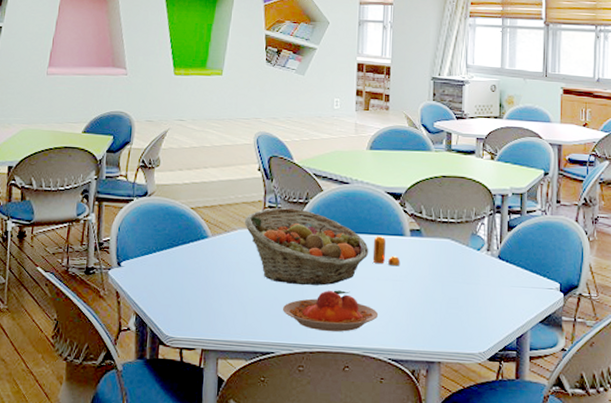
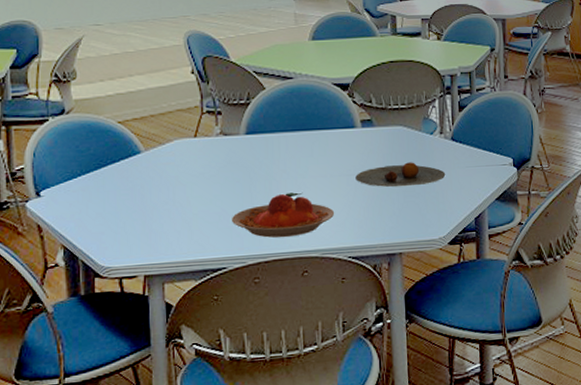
fruit basket: present [244,207,369,286] -> none [180,110,320,193]
pepper shaker: present [372,236,401,266] -> none [323,130,354,161]
plate: none [401,275,490,299] -> present [355,162,446,187]

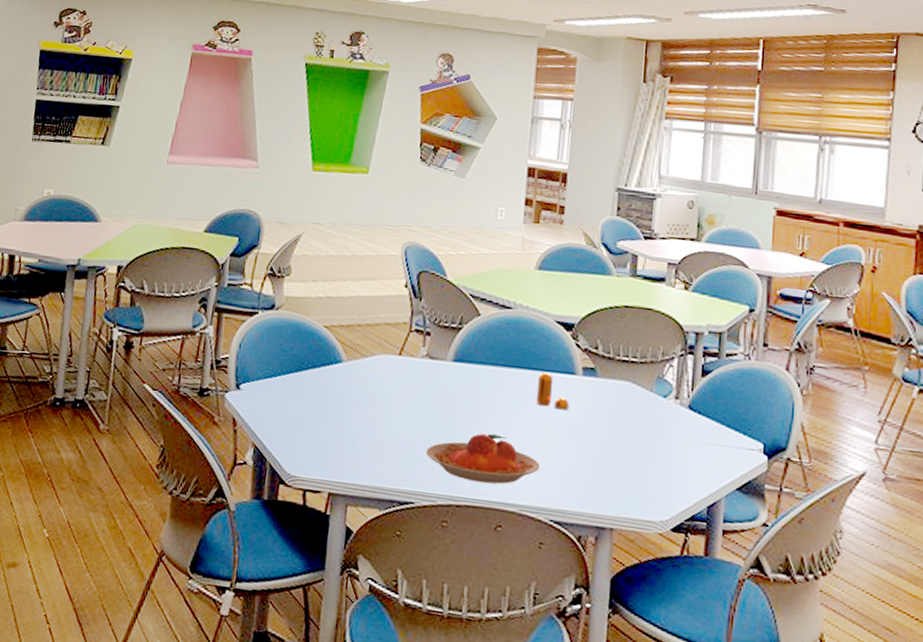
pepper shaker: none [323,130,354,161] -> present [536,372,570,410]
plate: present [355,162,446,187] -> none [569,424,677,455]

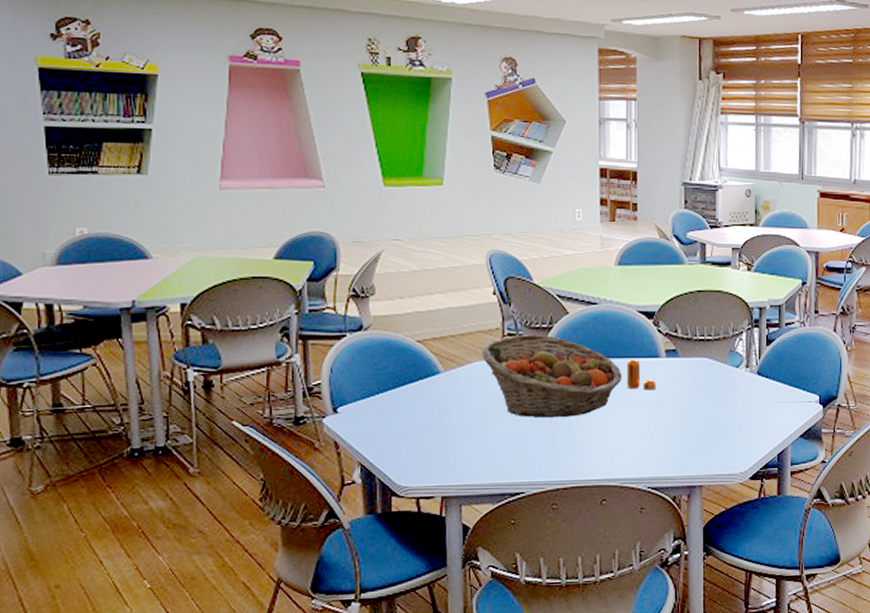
fruit basket: none [385,332,532,428] -> present [480,334,622,418]
plate: present [426,433,541,485] -> none [531,420,636,465]

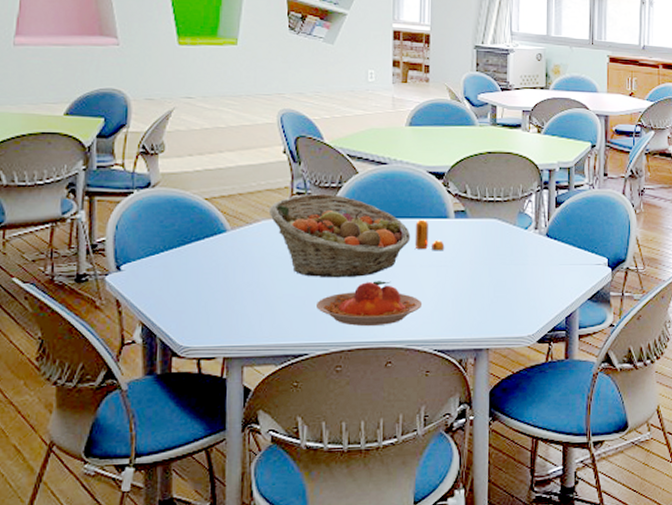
plate: none [531,420,636,465] -> present [317,281,423,327]

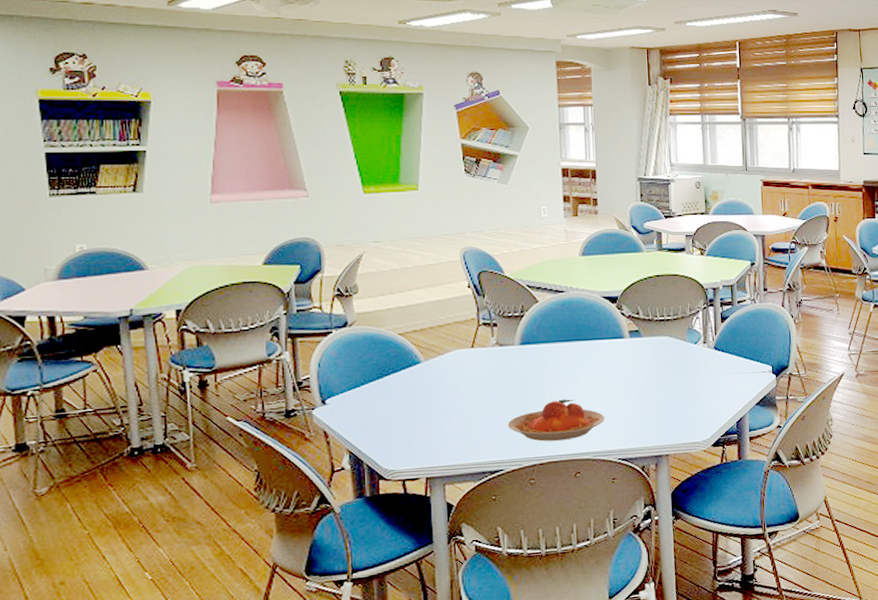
fruit basket: present [268,193,411,278] -> none [458,322,590,400]
pepper shaker: present [414,219,445,251] -> none [593,340,622,369]

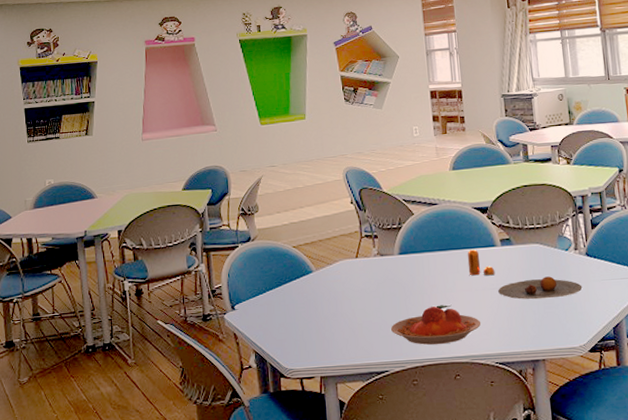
pepper shaker: none [593,340,622,369] -> present [467,249,495,276]
plate: none [624,370,709,394] -> present [498,276,583,300]

